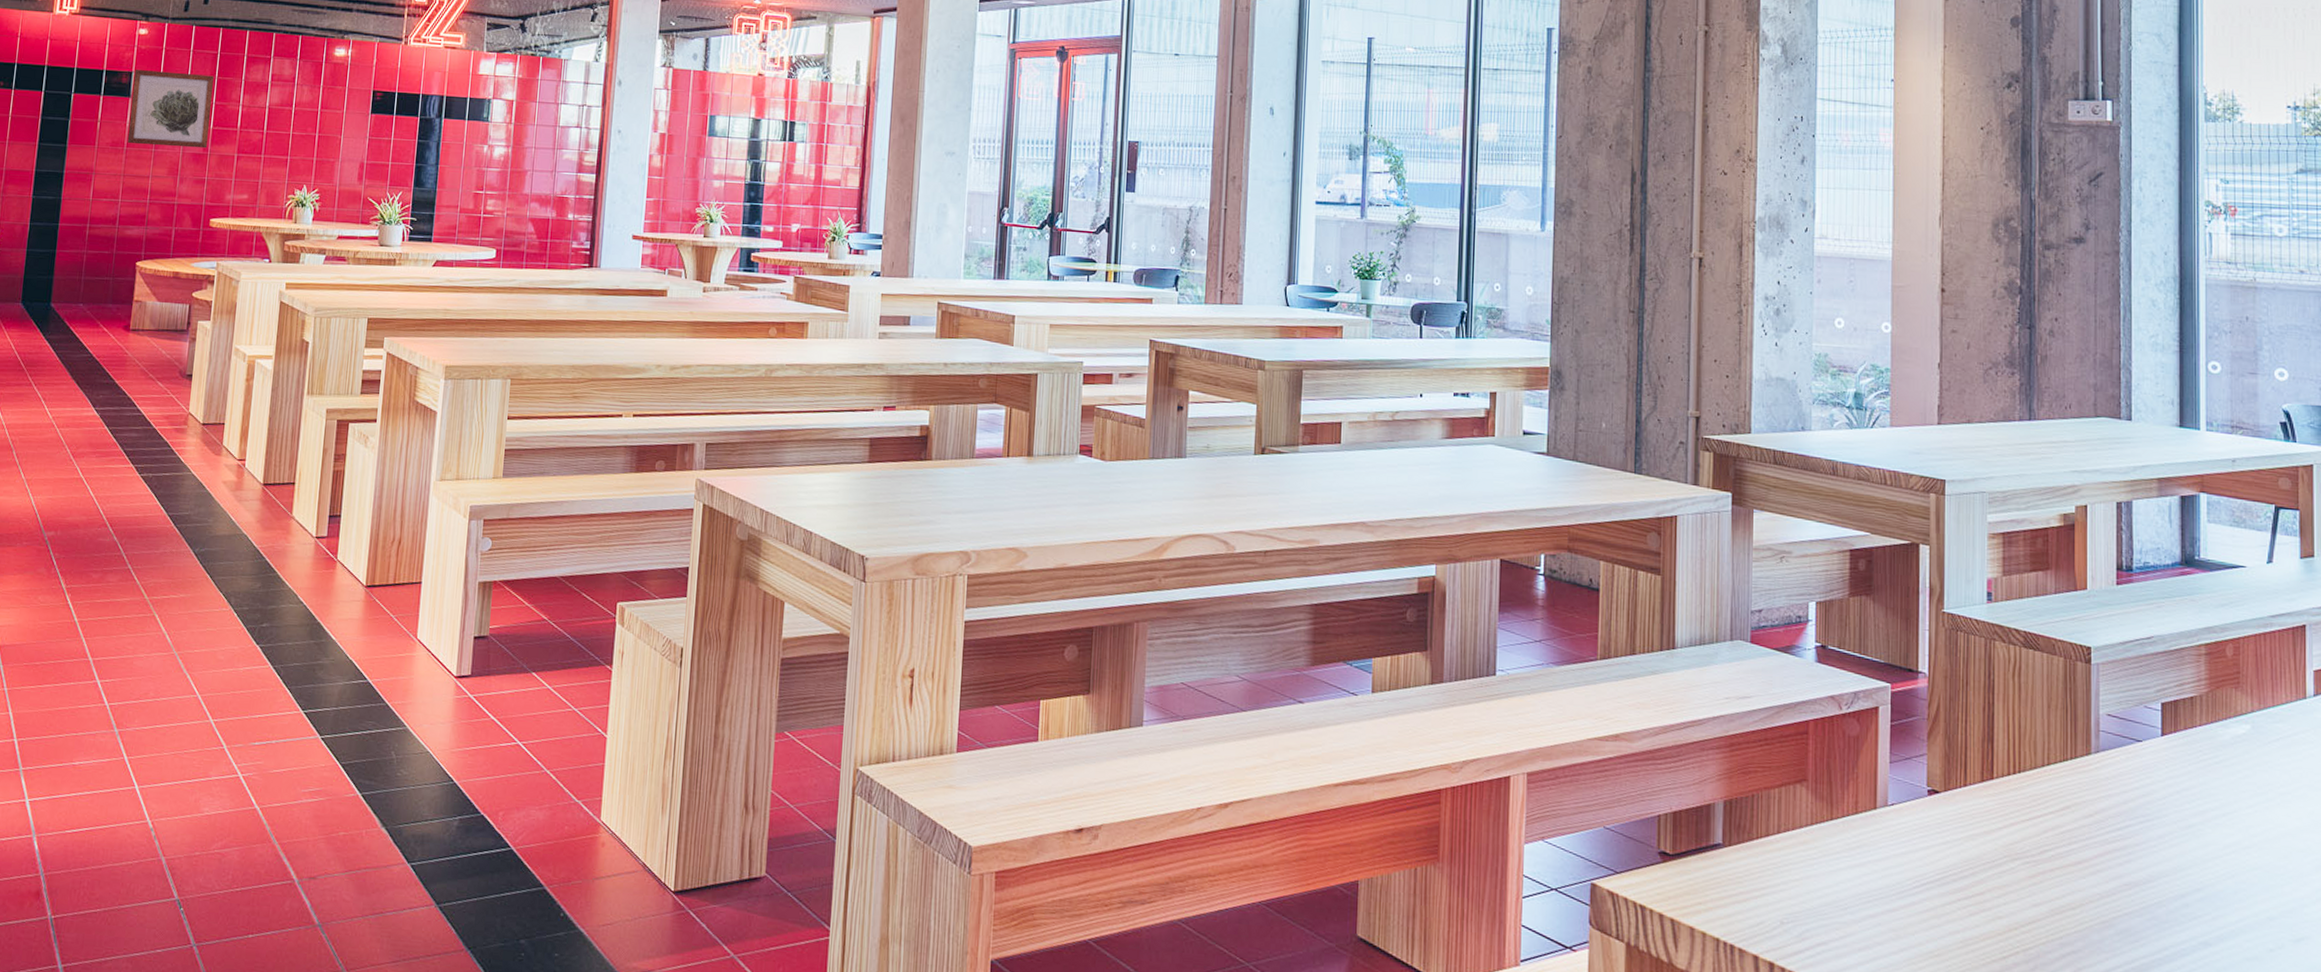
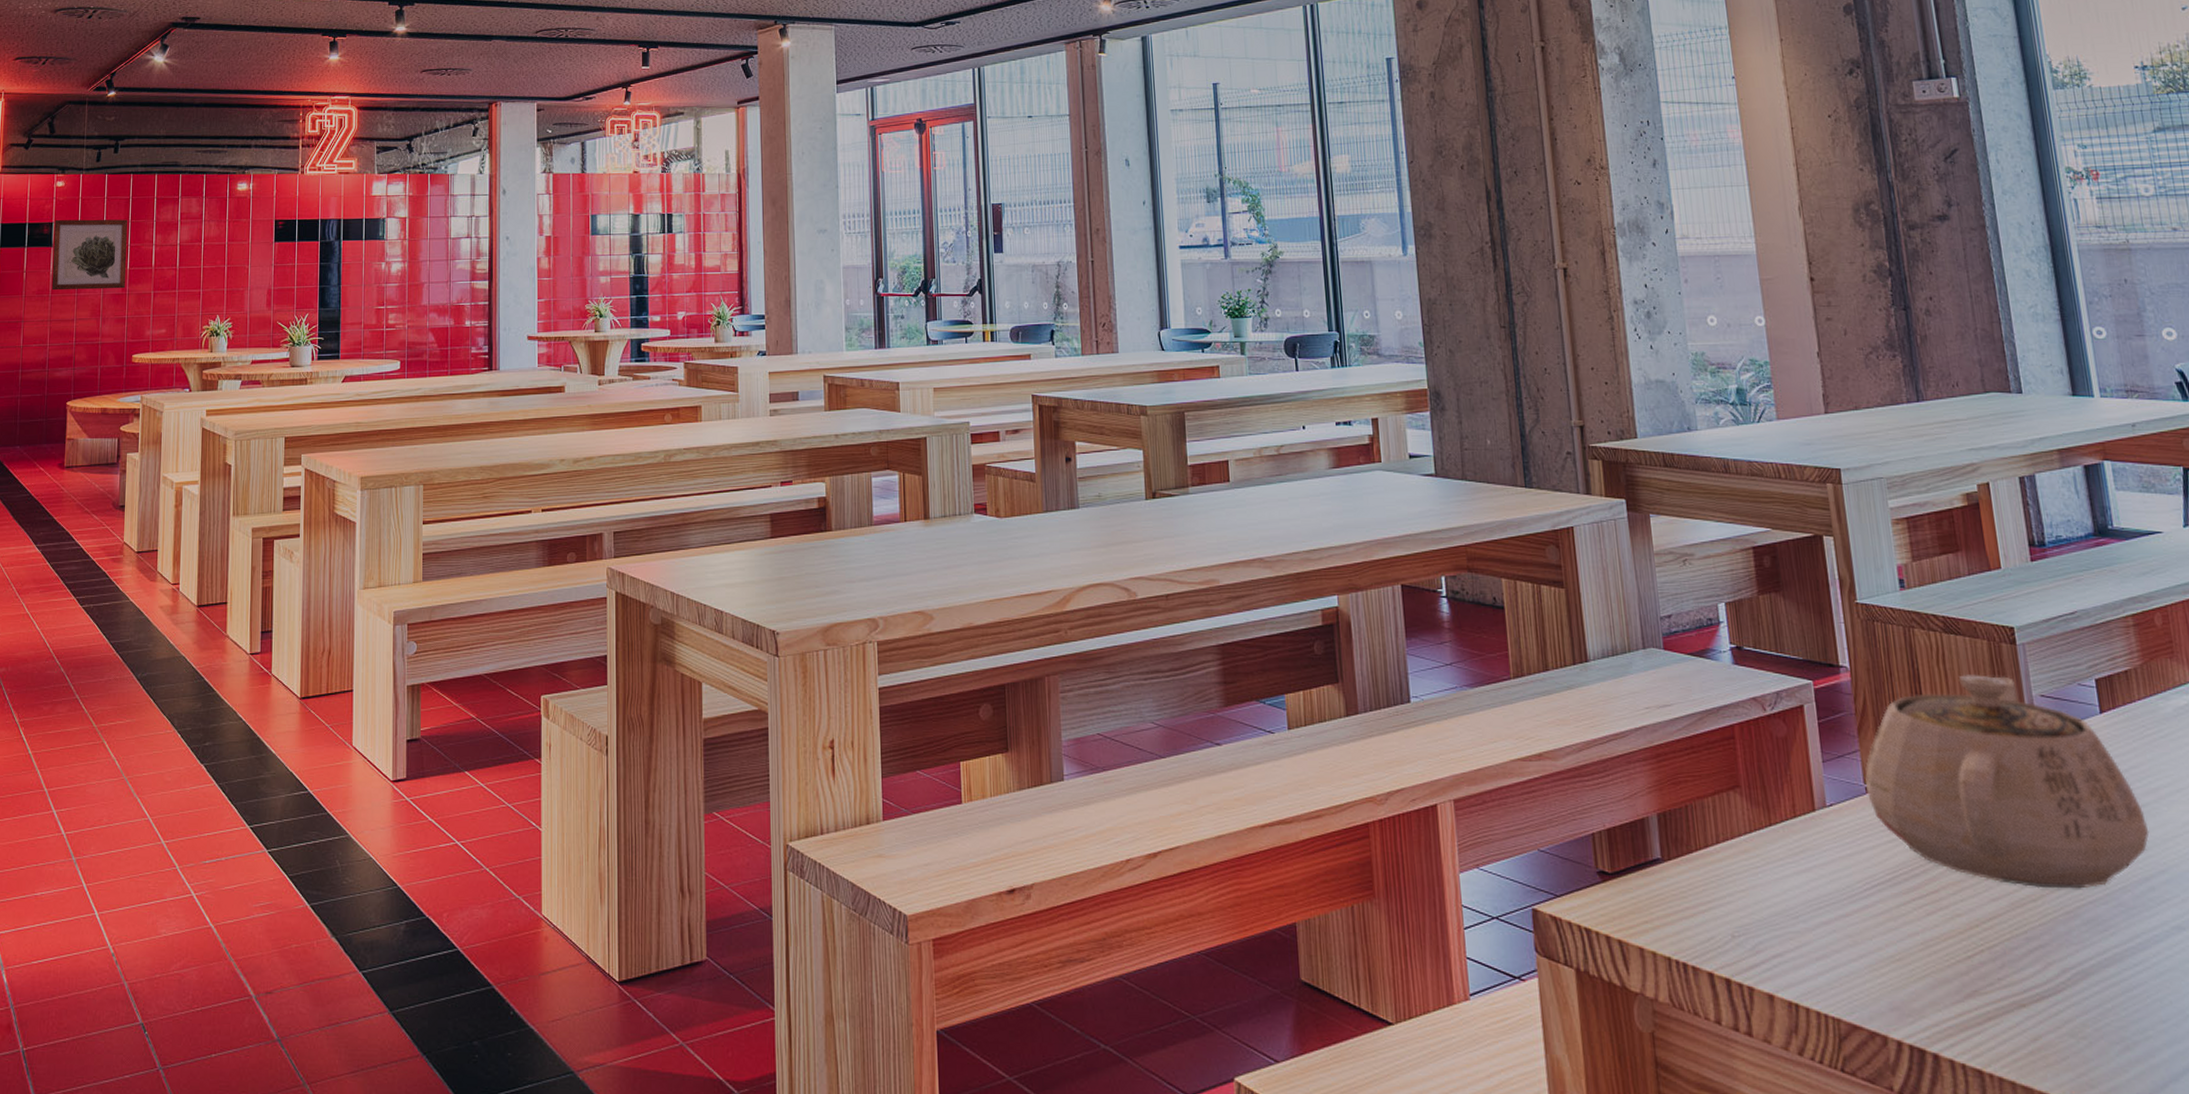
teapot: none [1927,689,2191,901] -> present [1865,675,2150,889]

